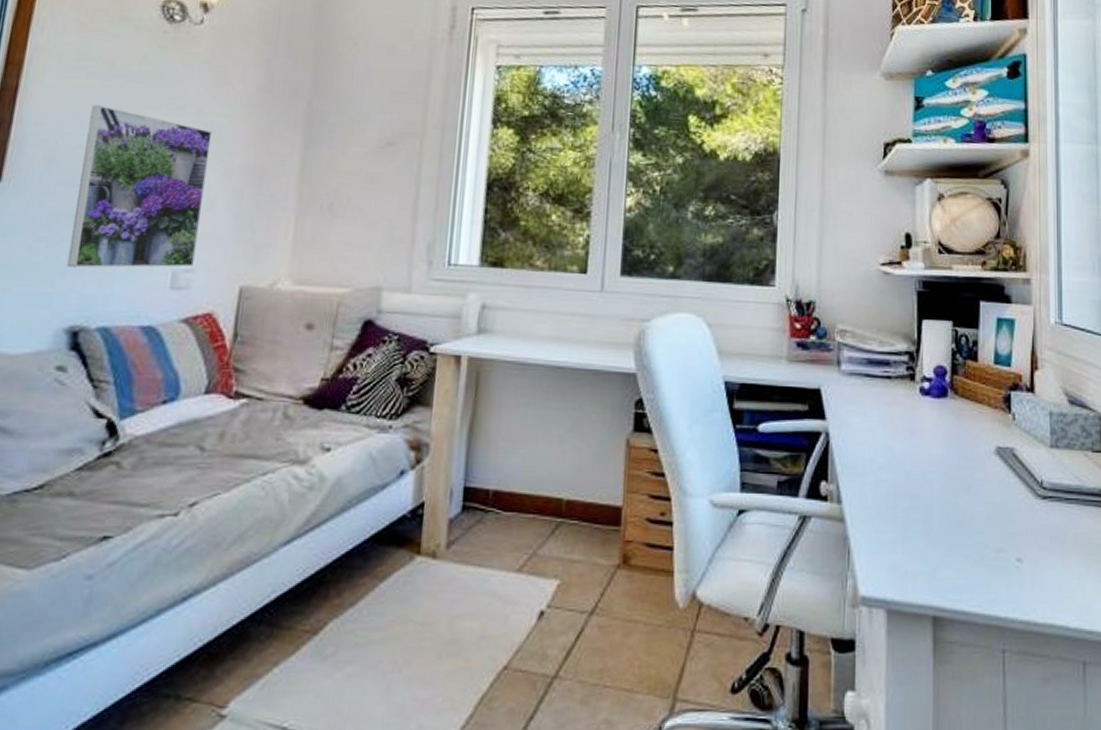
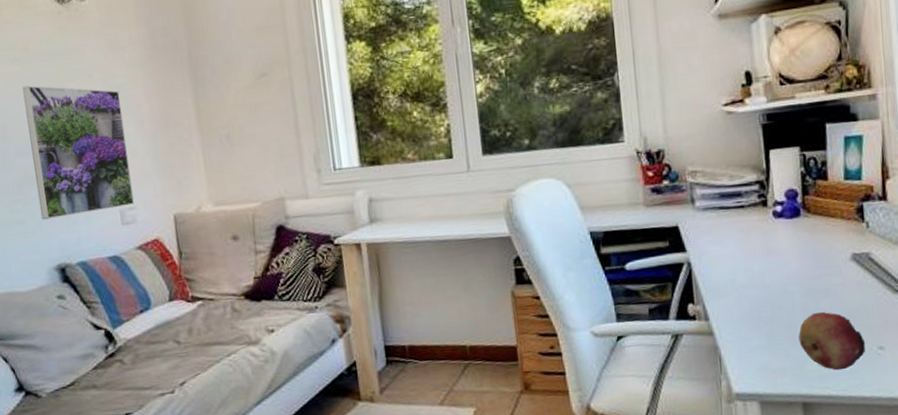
fruit: none [935,510,1004,581] -> present [798,312,866,371]

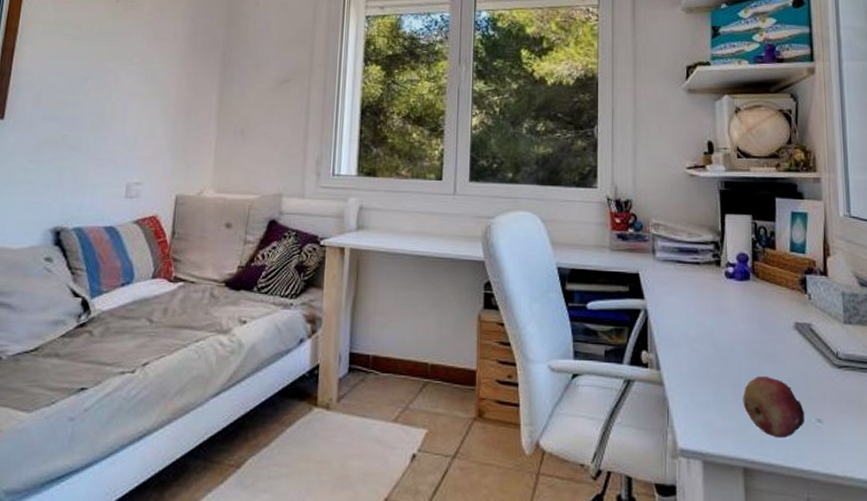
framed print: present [22,85,134,220] -> none [51,59,153,183]

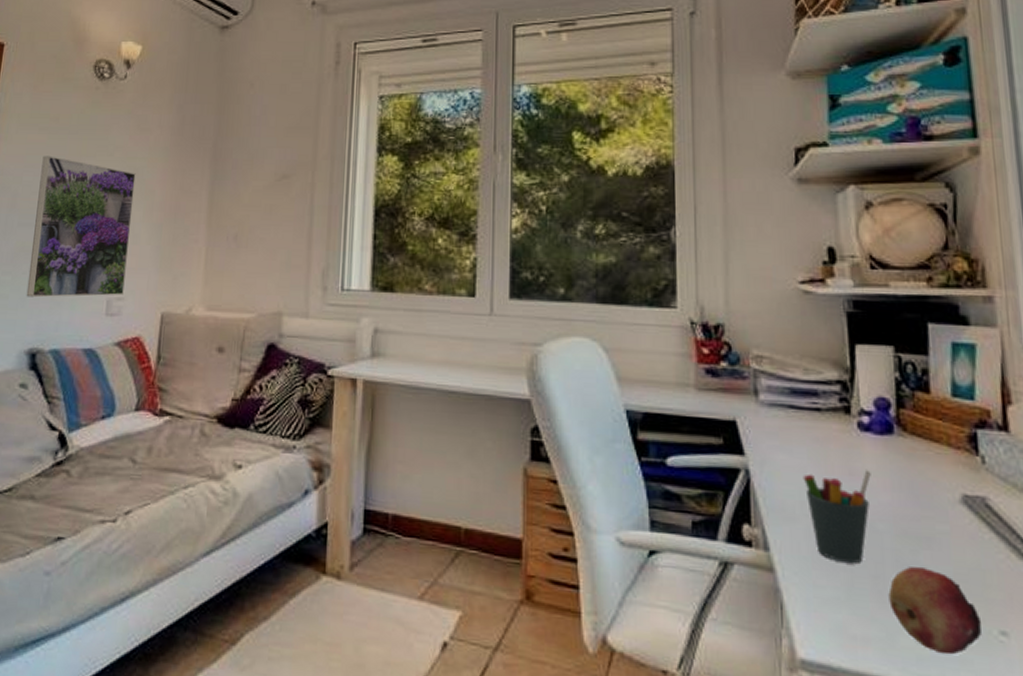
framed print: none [51,59,153,183] -> present [26,155,136,298]
pen holder: none [685,306,733,377] -> present [803,469,871,564]

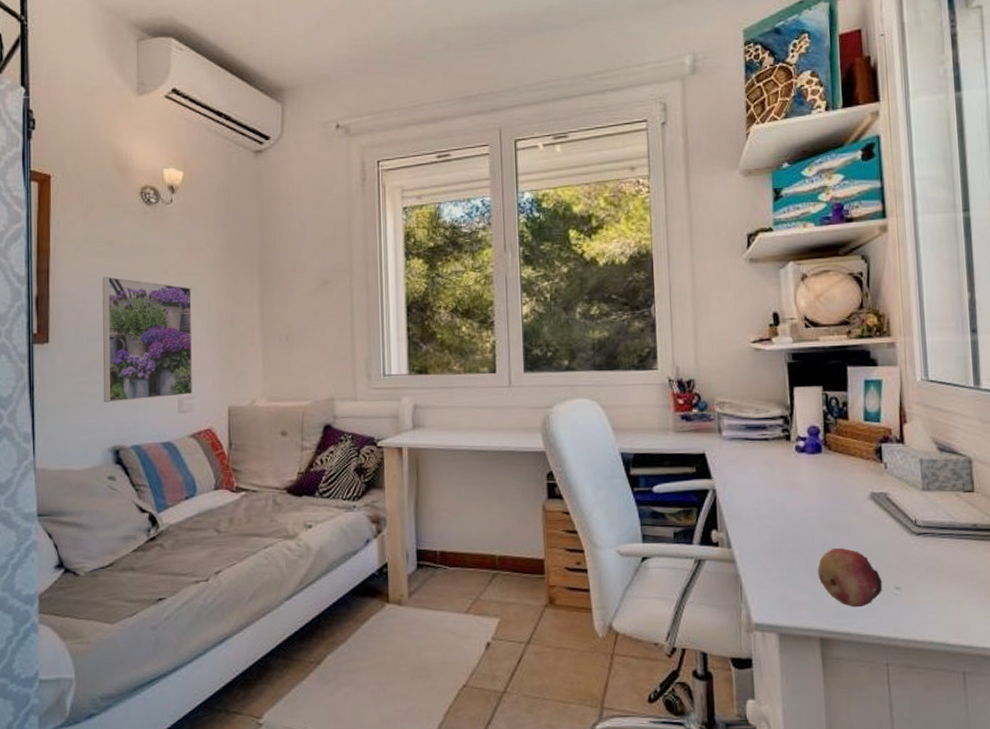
pen holder: present [803,469,871,564] -> none [755,480,805,551]

